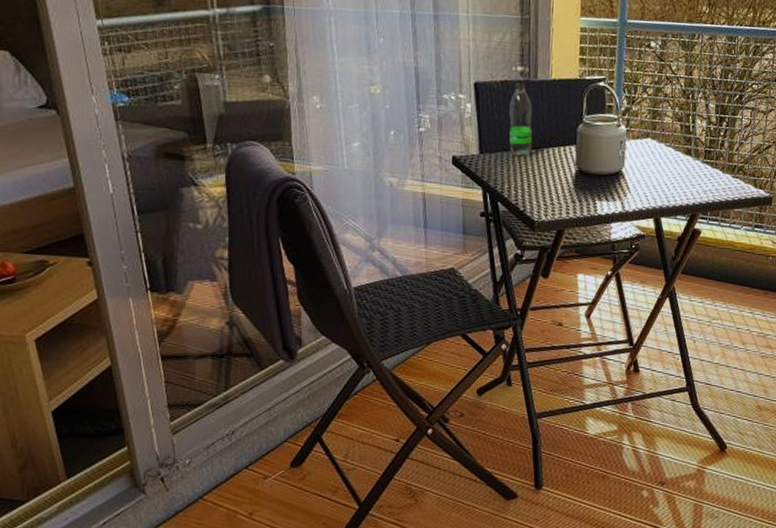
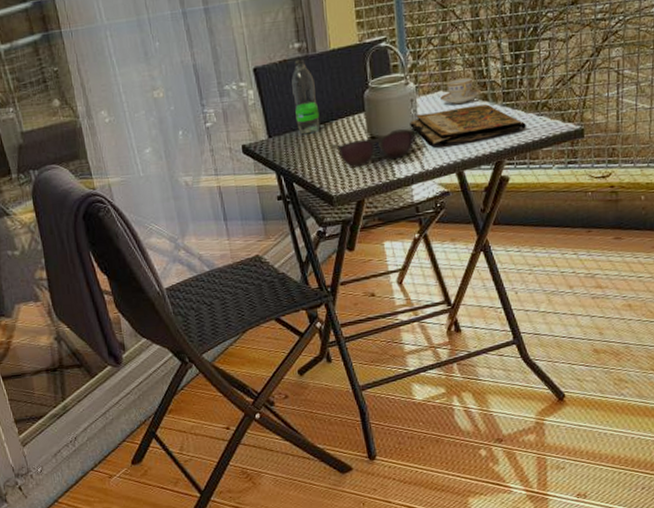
sunglasses: none [540,167,619,197] -> present [331,128,413,167]
book: none [616,156,722,192] -> present [410,104,526,147]
teacup: none [648,129,687,154] -> present [440,77,482,105]

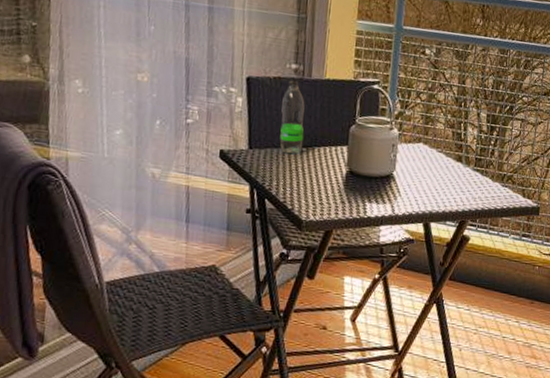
sunglasses: present [331,128,413,167] -> none [310,169,390,197]
book: present [410,104,526,147] -> none [388,160,492,197]
teacup: present [440,77,482,105] -> none [420,135,458,160]

